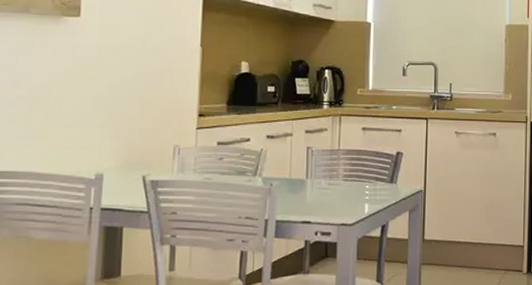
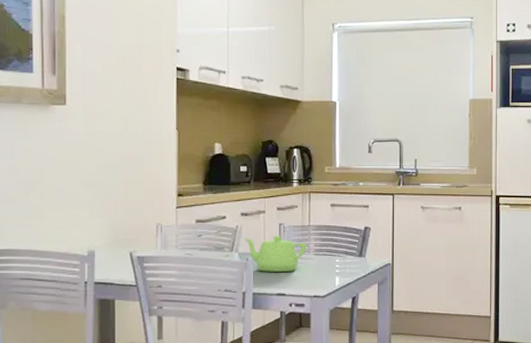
teapot: none [268,159,336,199] -> present [243,235,307,273]

